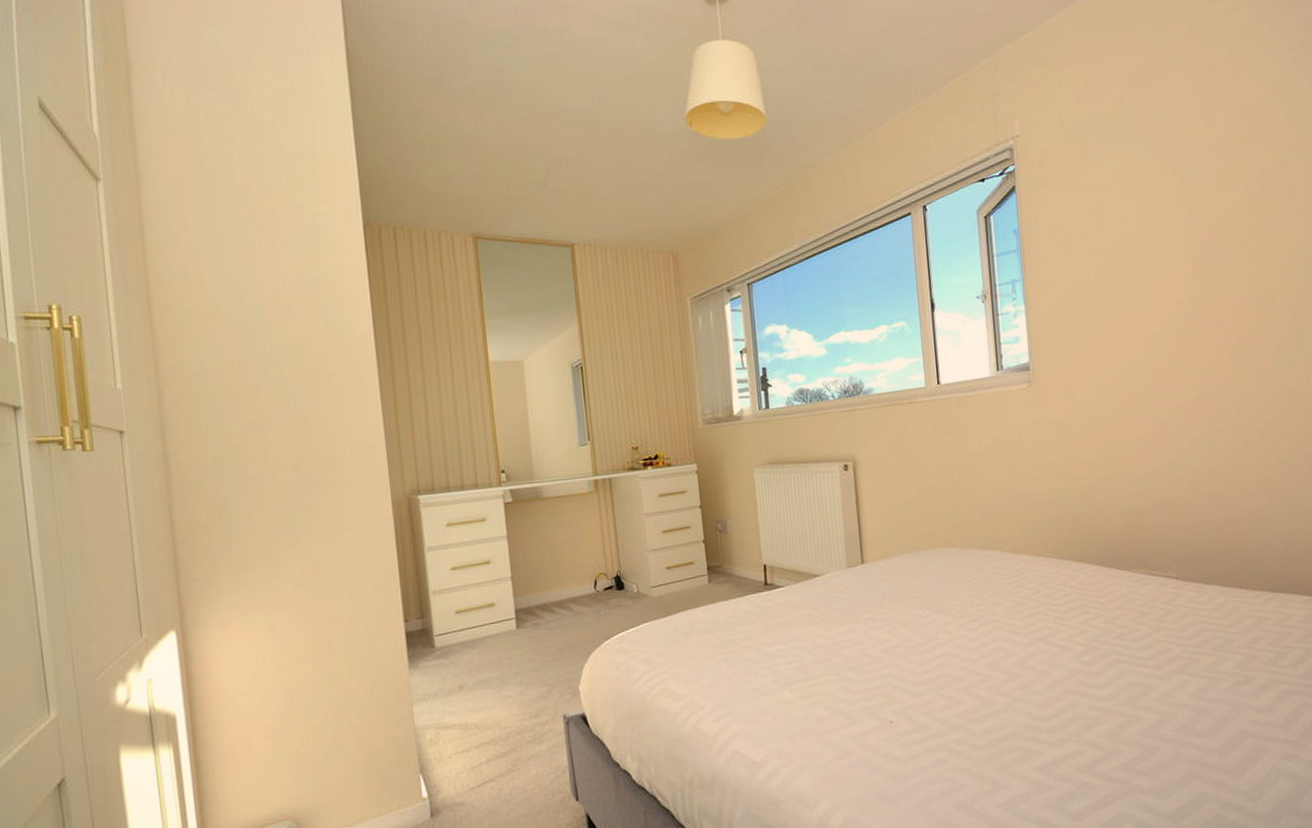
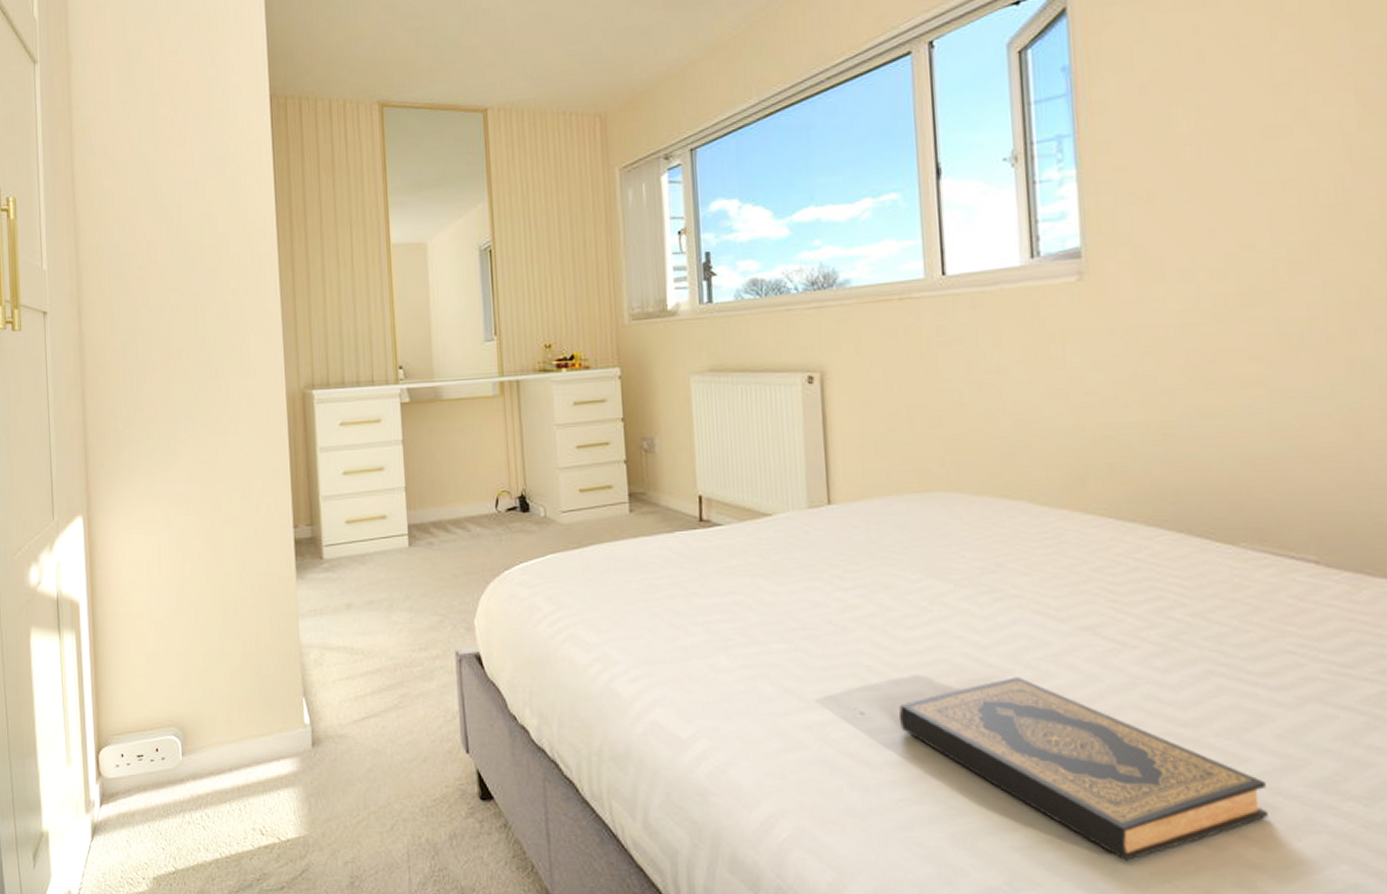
hardback book: none [917,680,1153,802] -> present [898,677,1268,861]

